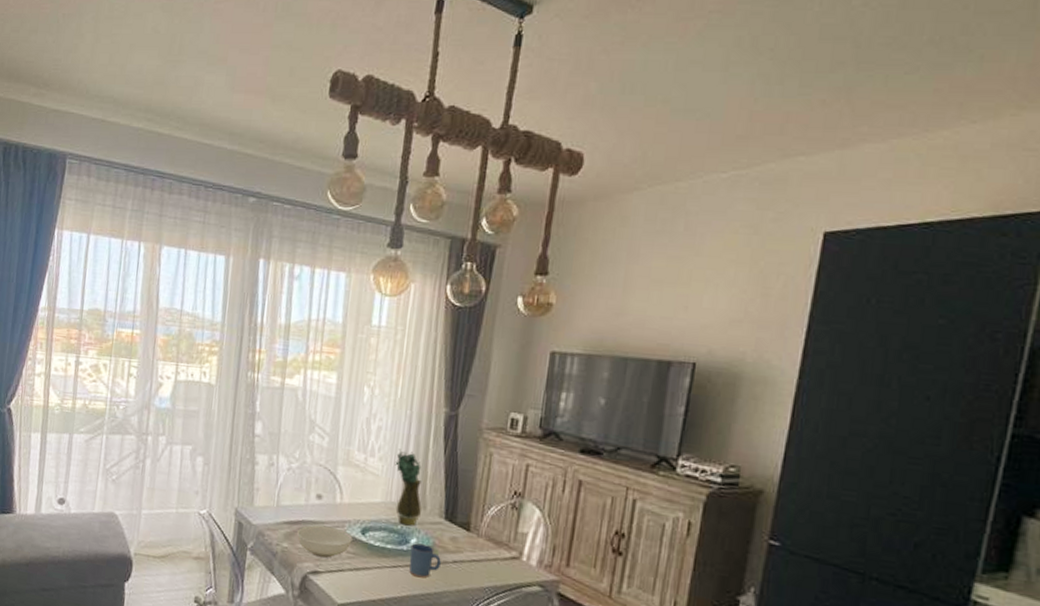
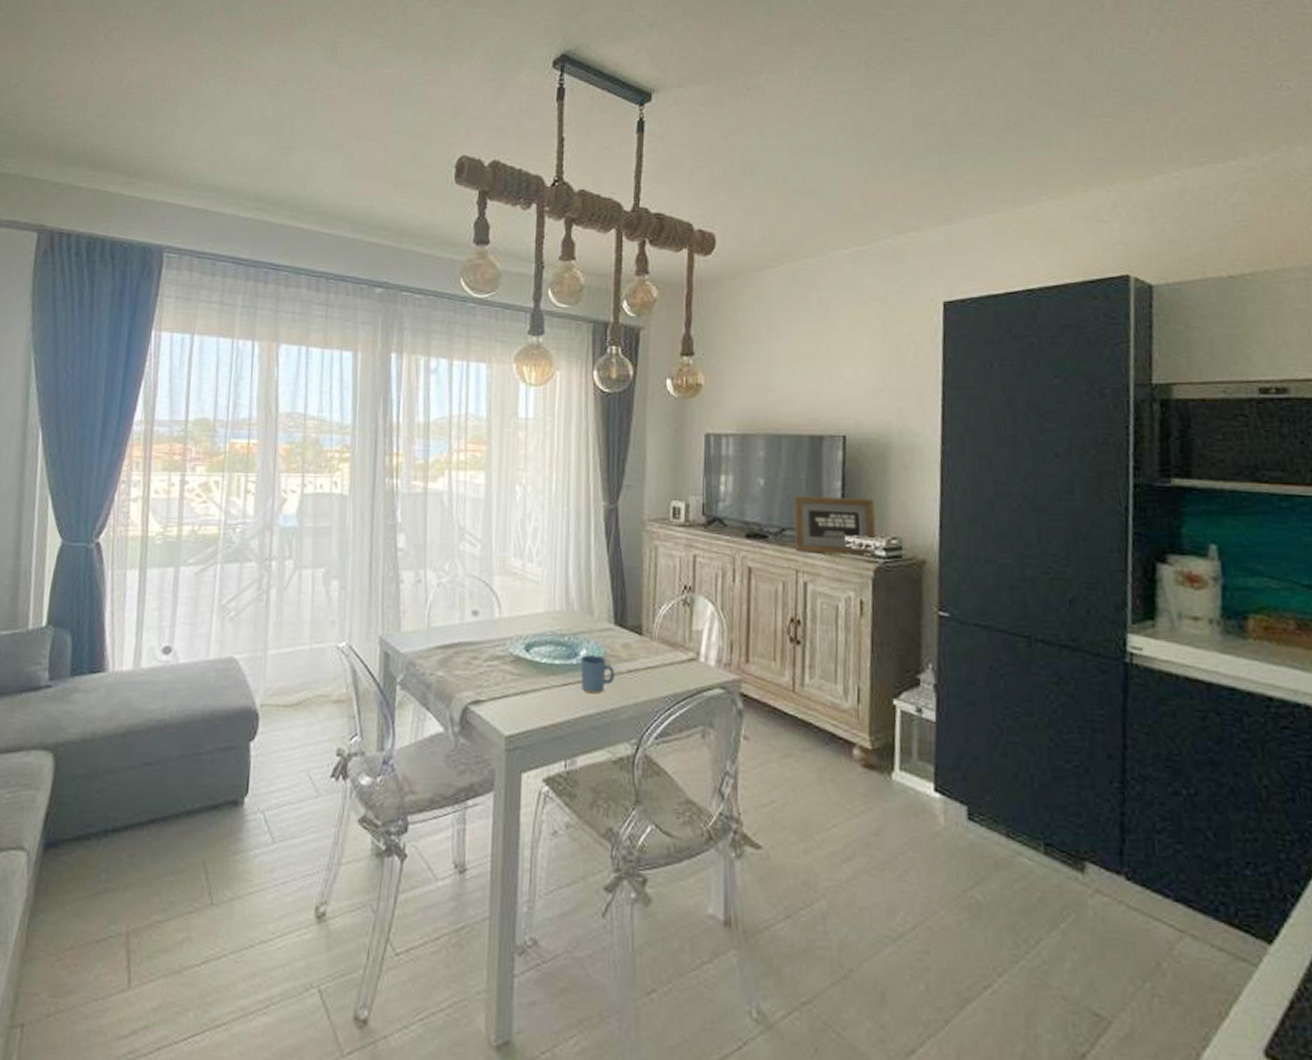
bowl: present [297,525,353,558] -> none [453,646,516,684]
vase: present [395,448,422,526] -> none [556,550,588,636]
picture frame: none [628,417,717,481] -> present [793,496,877,556]

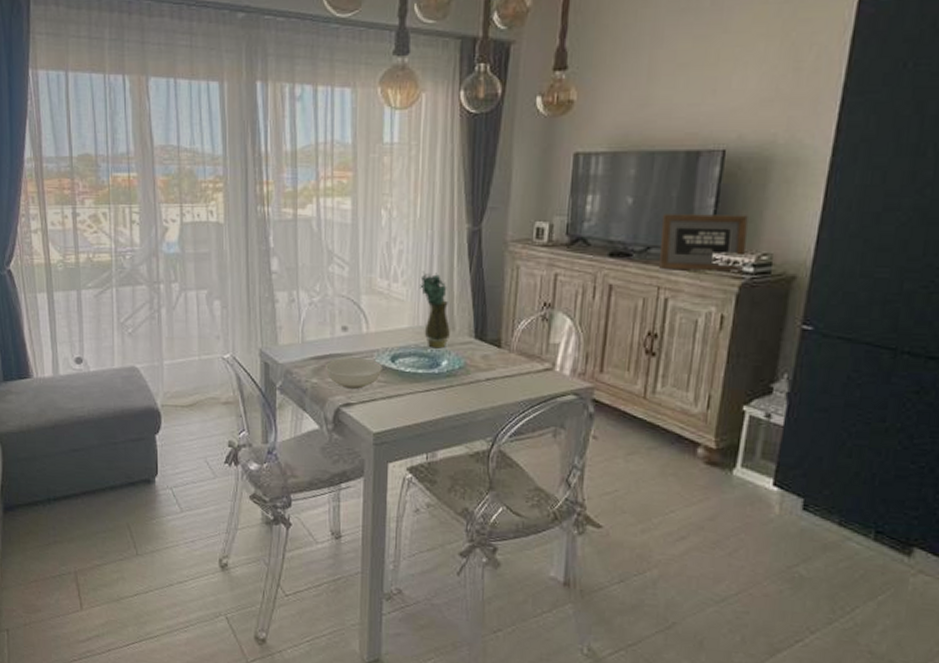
bowl: none [453,646,516,684] -> present [326,357,382,390]
vase: none [556,550,588,636] -> present [420,271,450,349]
mug: present [580,655,615,694] -> none [441,365,474,399]

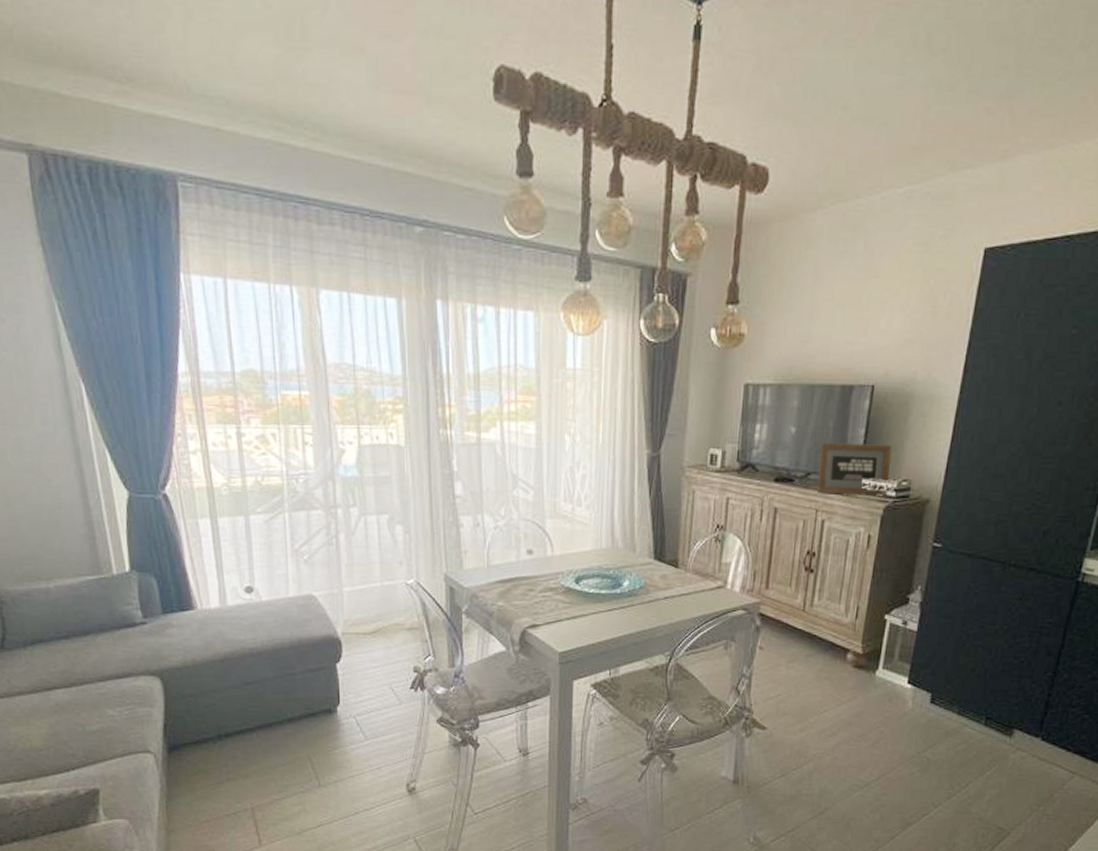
bowl: present [326,357,382,390] -> none [512,580,567,612]
vase: present [420,271,450,349] -> none [602,495,631,570]

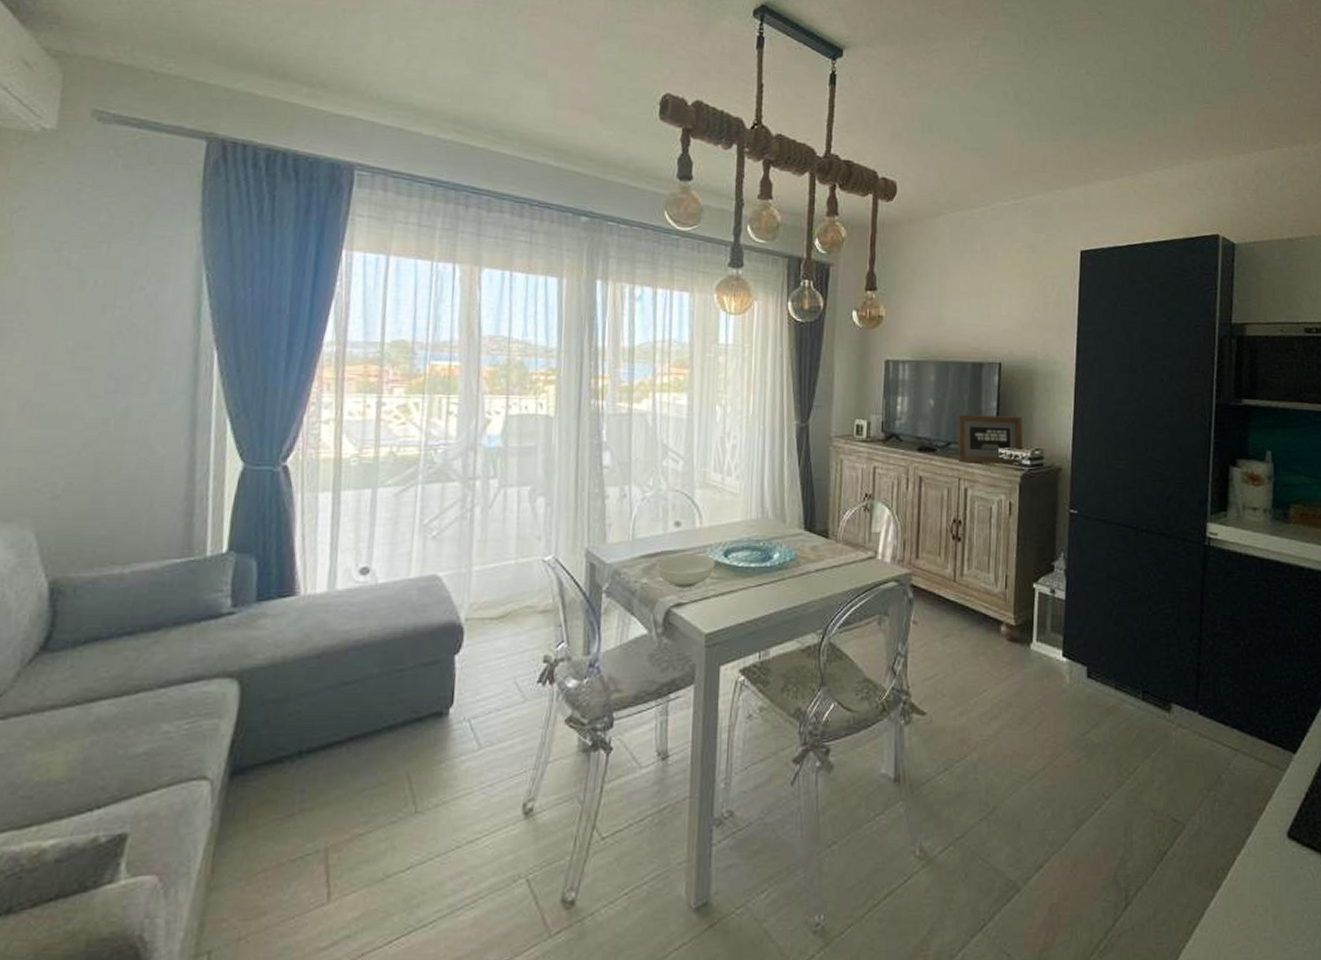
bowl: none [512,580,567,612] -> present [657,554,715,588]

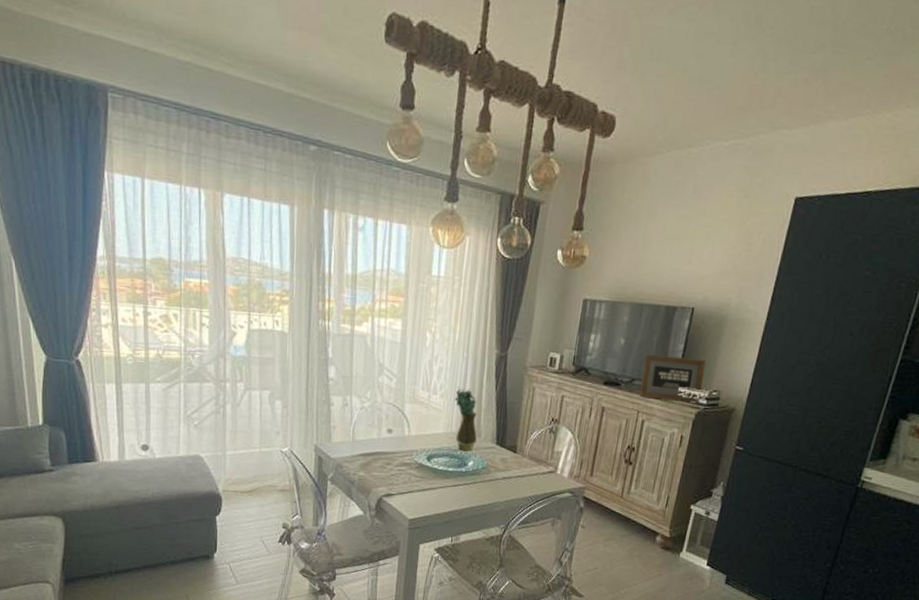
bowl: present [657,554,715,588] -> none [372,455,420,483]
vase: none [752,465,781,541] -> present [454,386,477,452]

